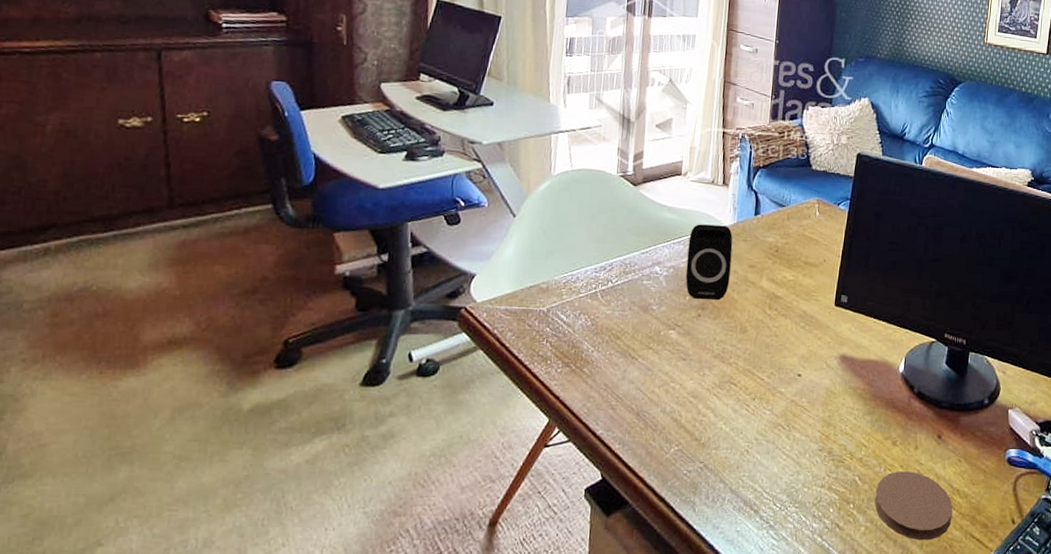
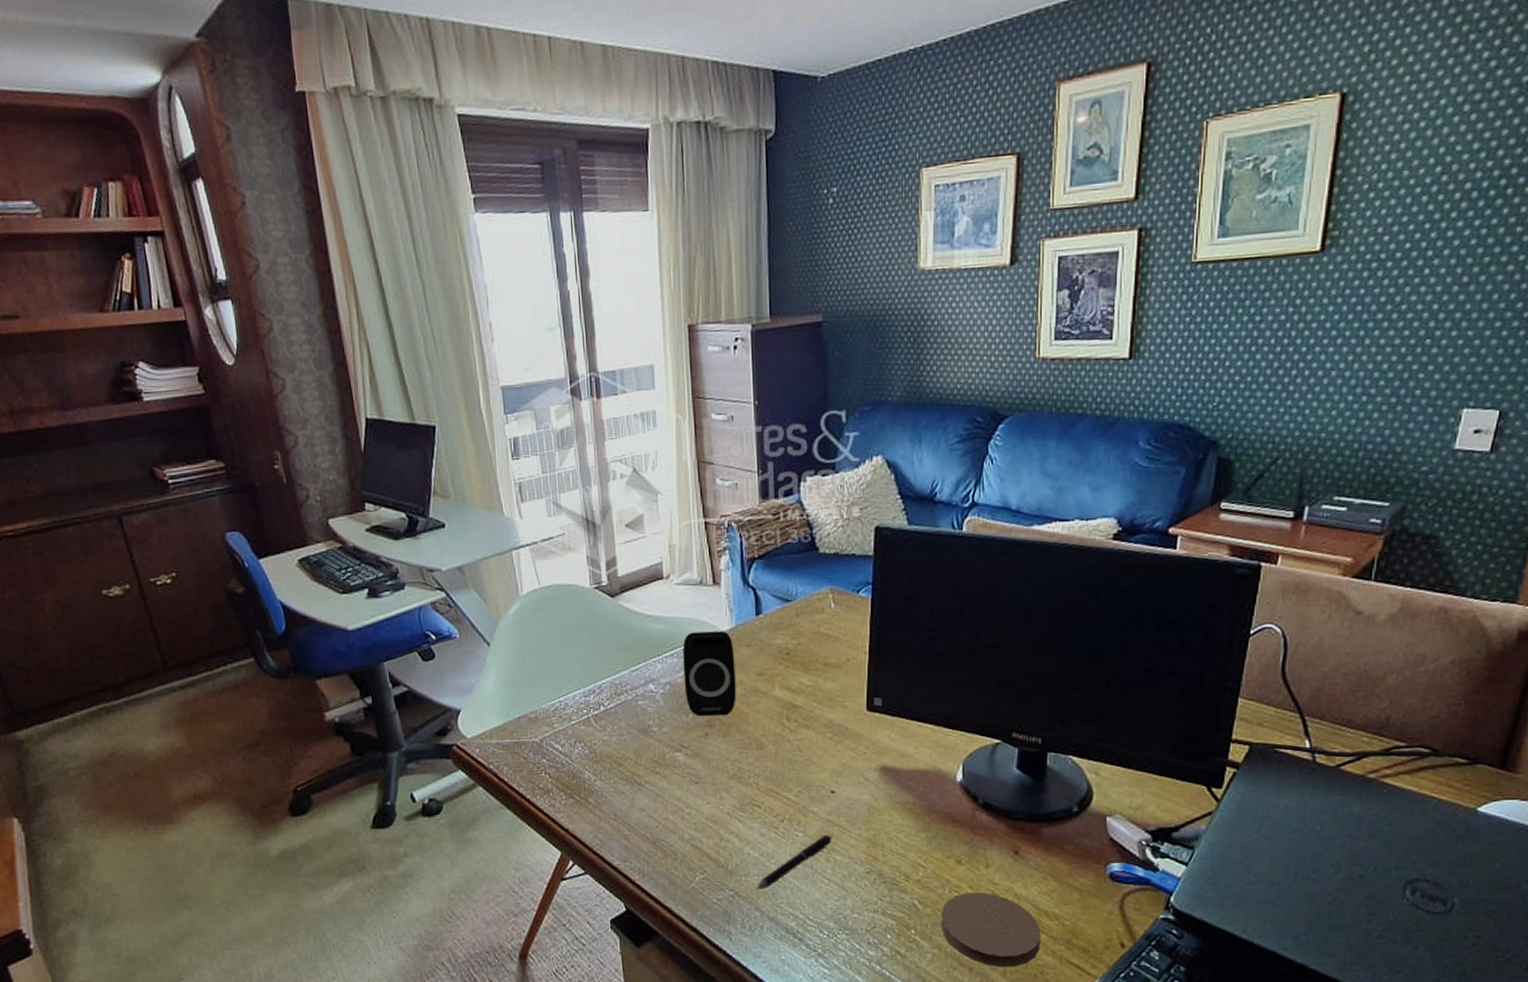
pen: none [724,413,794,462] -> present [756,834,832,889]

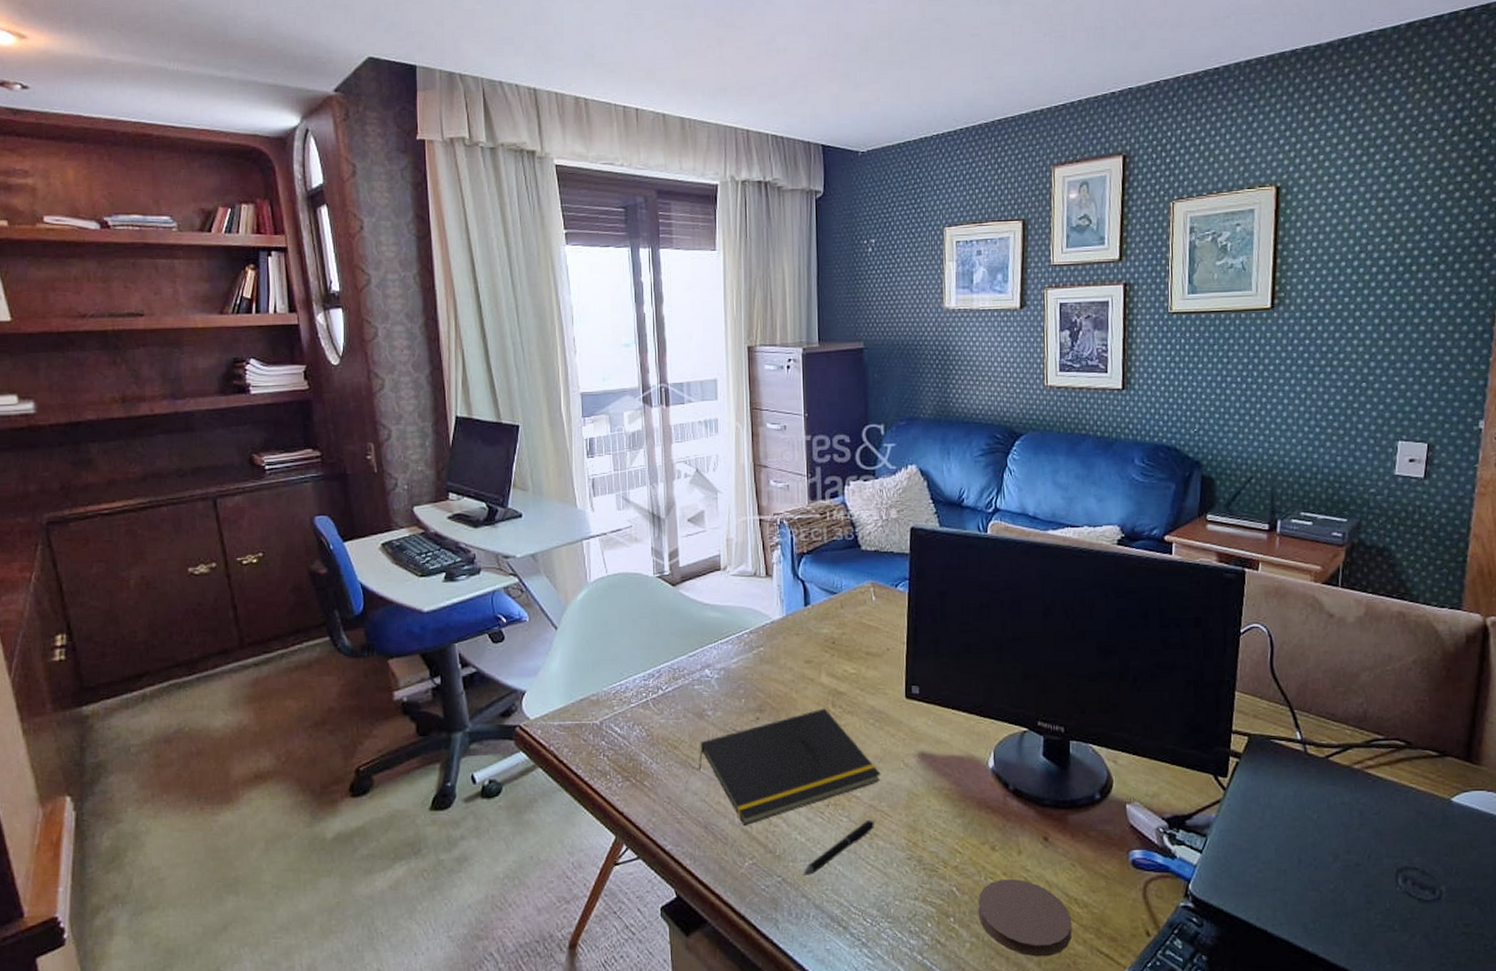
notepad: none [644,722,840,842] -> present [698,708,882,827]
speaker: present [682,631,736,716] -> none [737,620,786,702]

